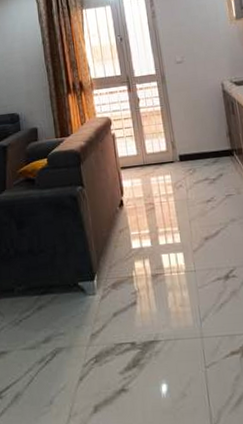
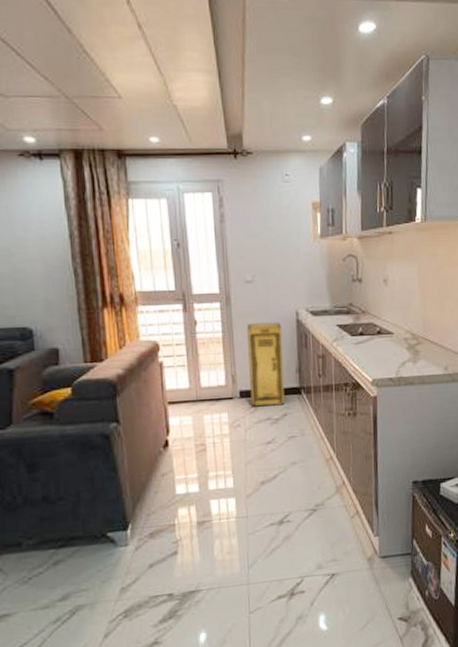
storage cabinet: none [180,93,220,169] -> present [247,322,285,407]

